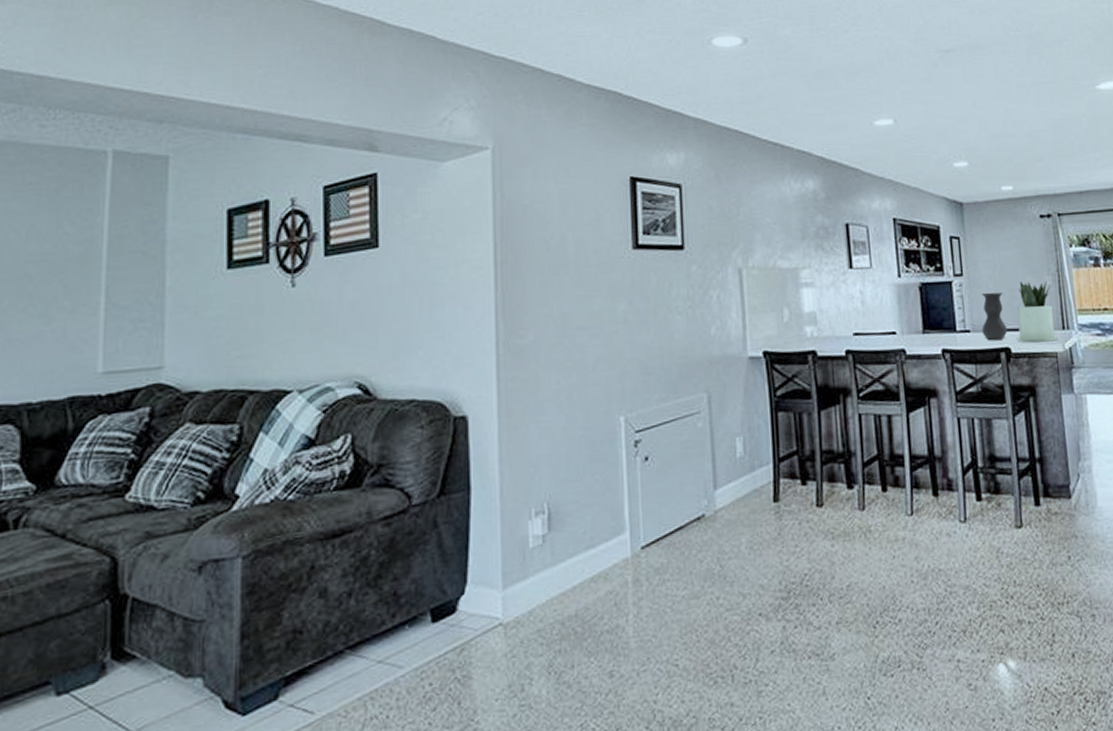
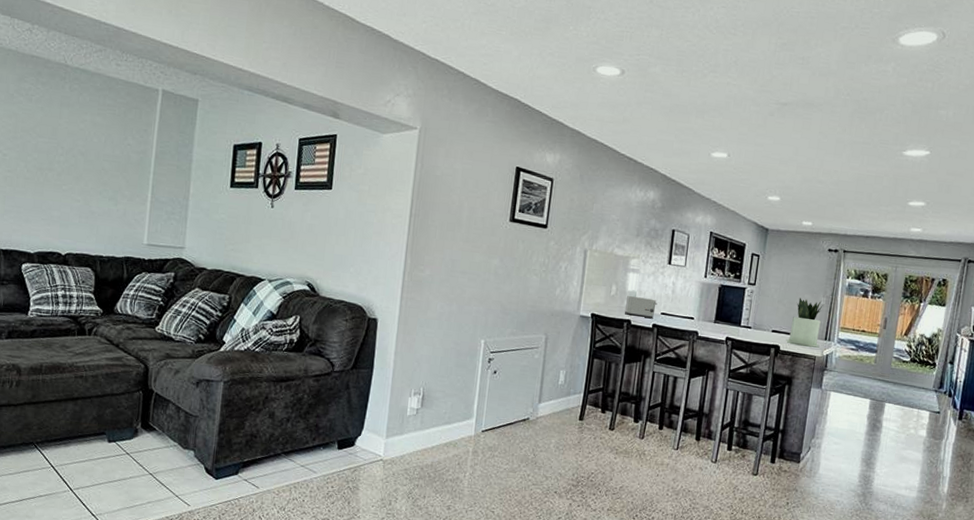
toaster: none [804,317,846,346] -> present [624,295,658,319]
vase: present [981,292,1008,341] -> none [760,301,784,339]

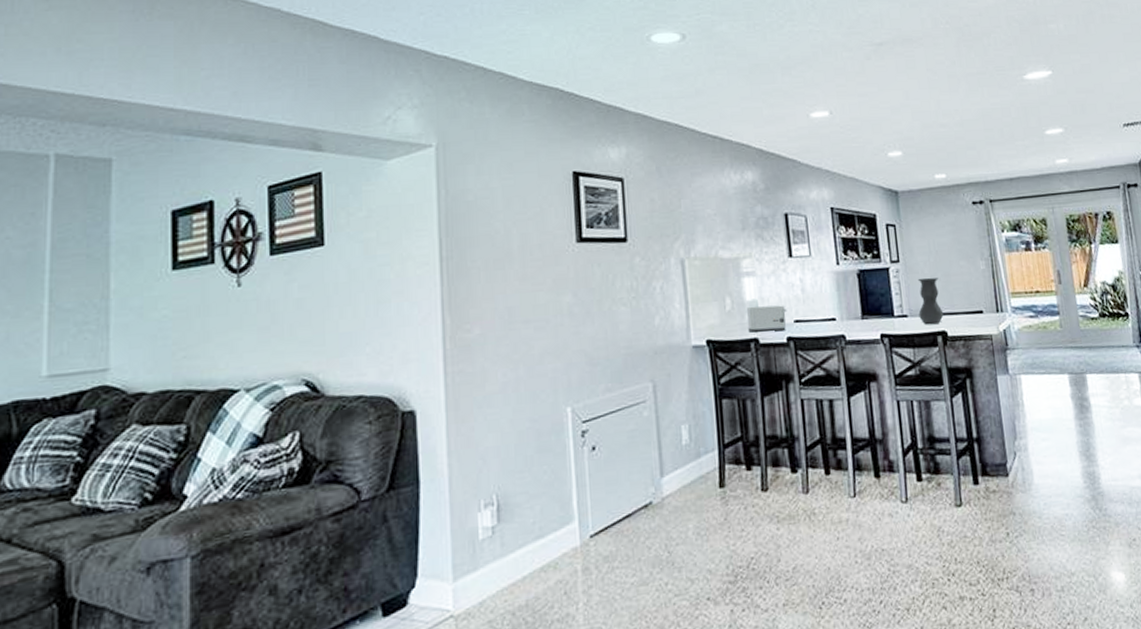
vase: none [760,301,784,339] -> present [917,278,944,326]
planter: present [786,298,823,348] -> none [952,265,993,326]

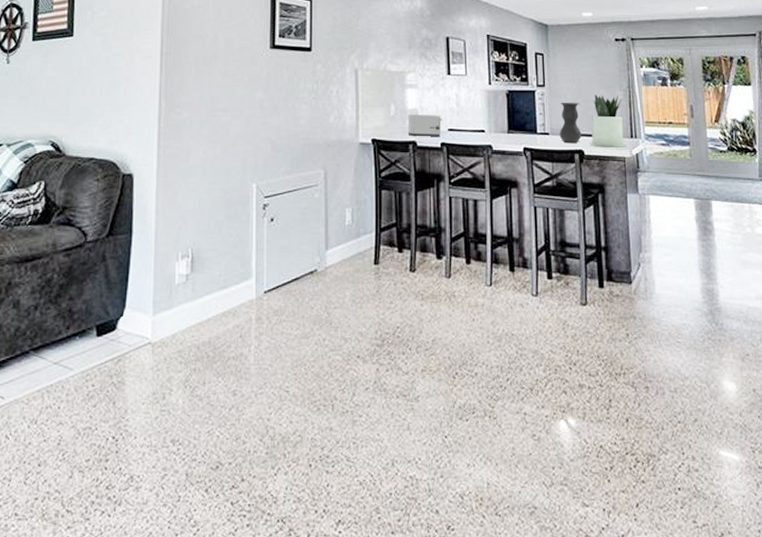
planter: none [952,265,993,326] -> present [589,95,627,147]

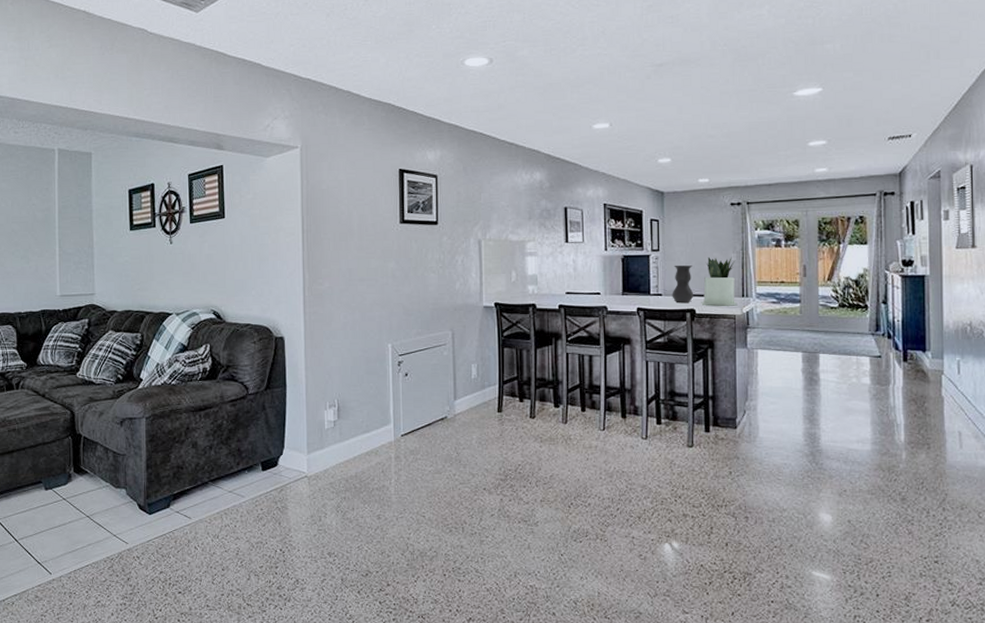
toaster: present [407,113,443,137] -> none [527,279,561,300]

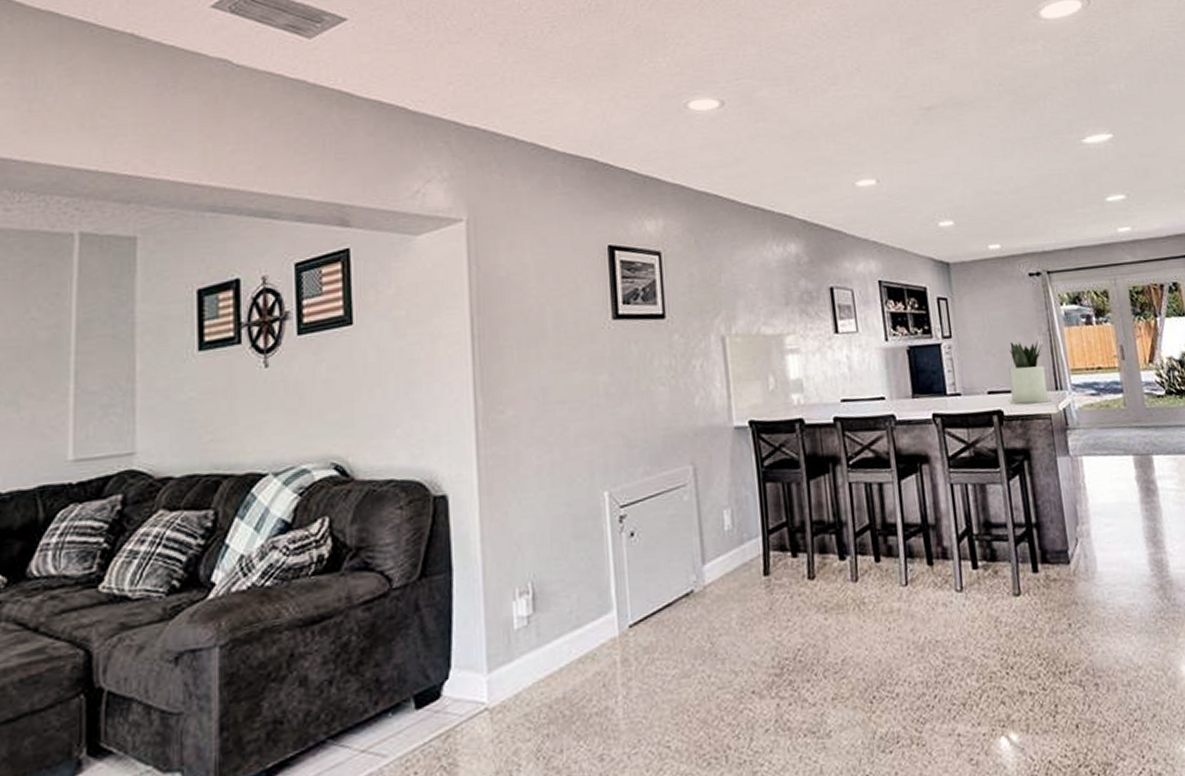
vase: present [672,265,694,304] -> none [971,354,1000,405]

